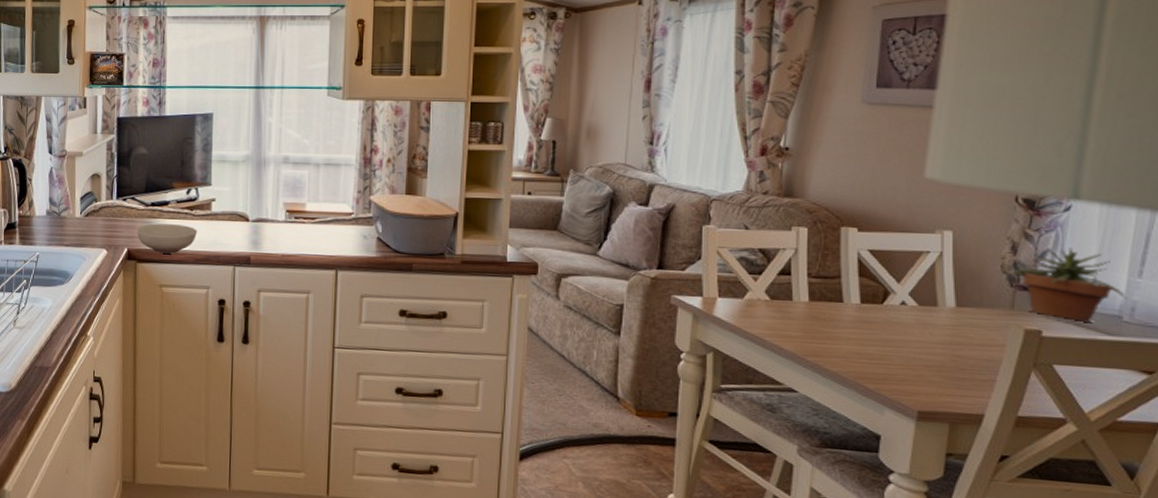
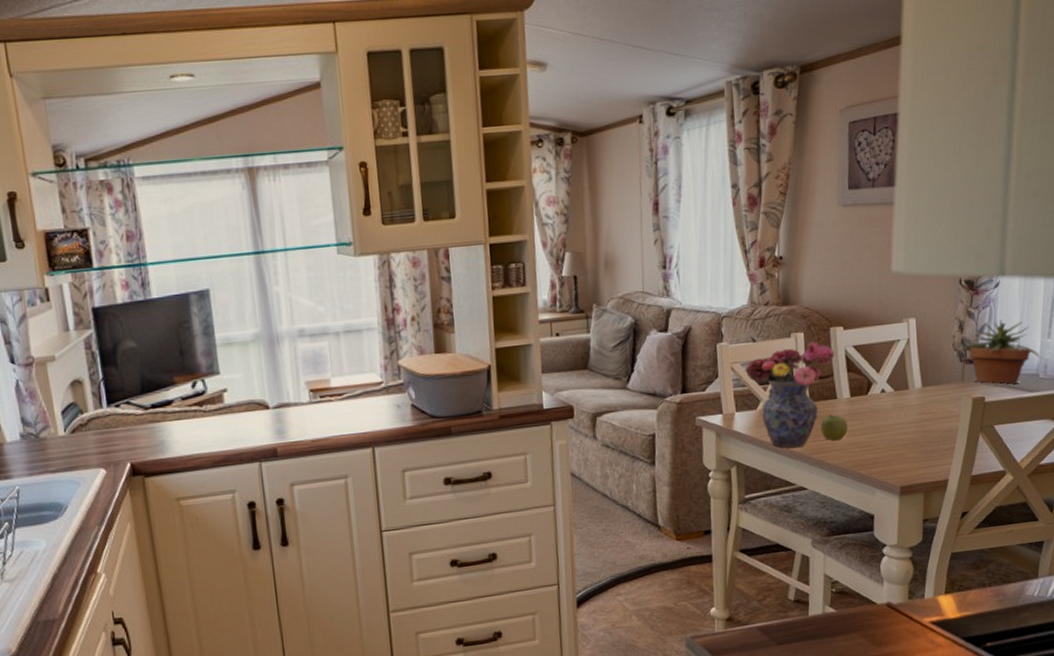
bowl: present [136,223,198,254] -> none [137,424,212,462]
flower arrangement: none [733,239,846,347] -> present [745,341,836,449]
fruit: none [819,318,855,347] -> present [820,414,848,441]

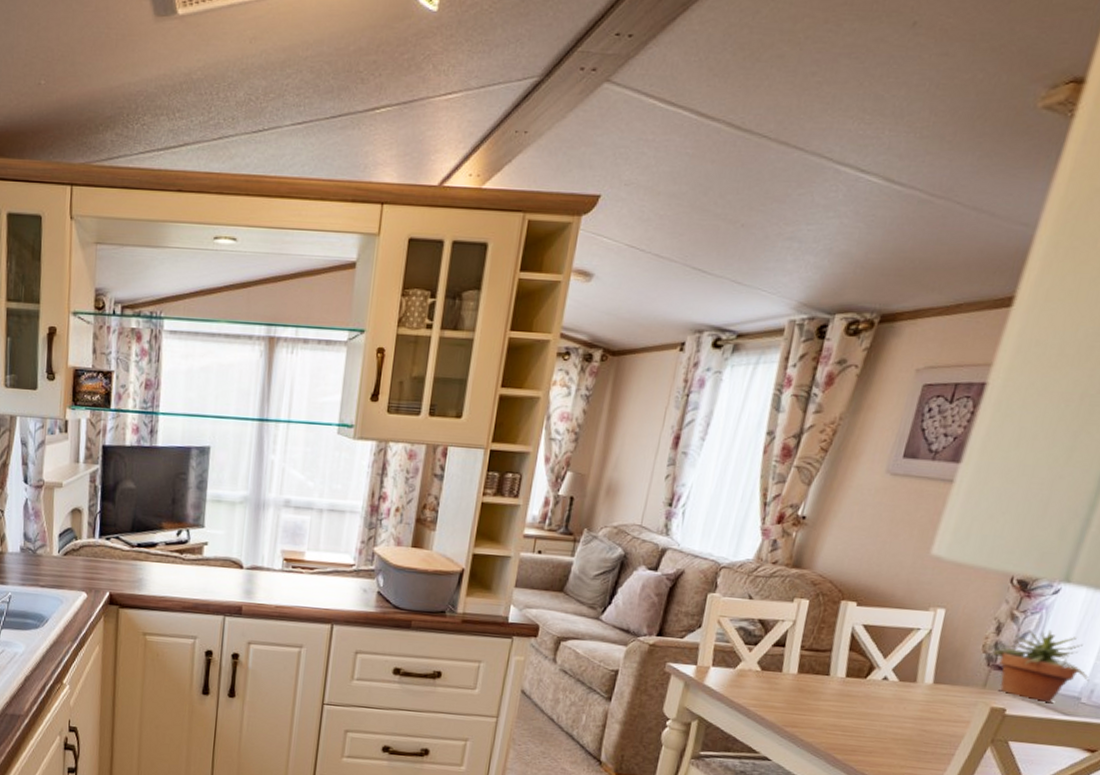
flower arrangement: present [745,341,836,449] -> none [732,611,841,717]
fruit: present [820,414,848,441] -> none [802,690,835,719]

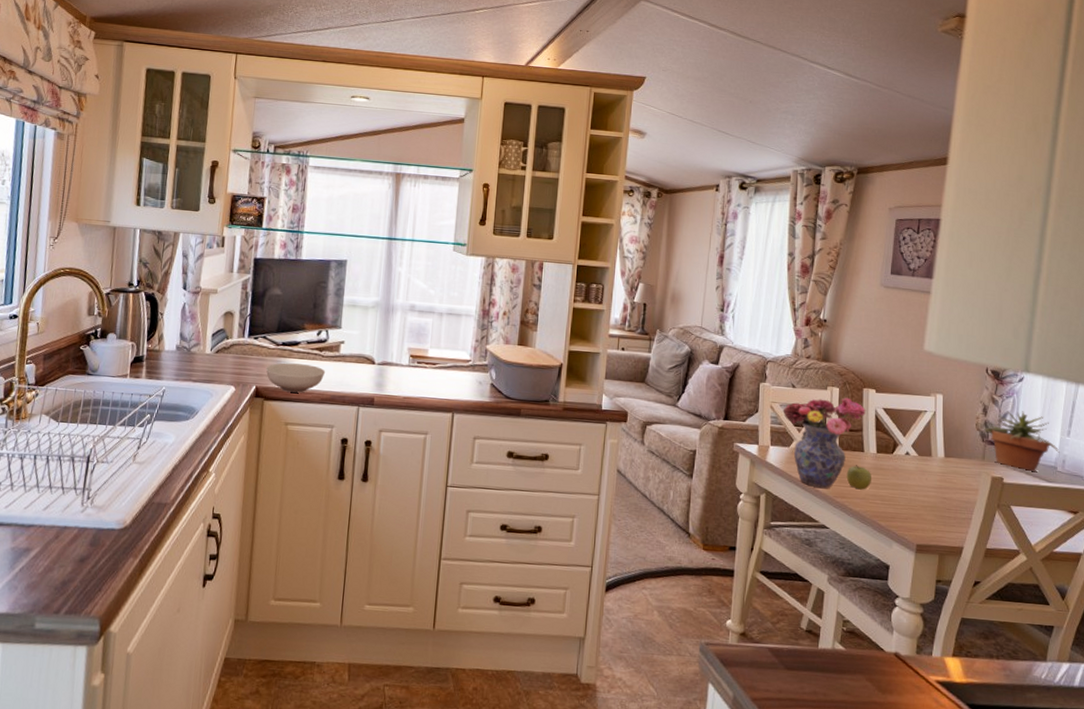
bowl: none [120,566,187,600] -> present [265,362,326,393]
flower arrangement: none [732,611,841,717] -> present [783,397,867,489]
fruit: none [802,690,835,719] -> present [846,465,872,490]

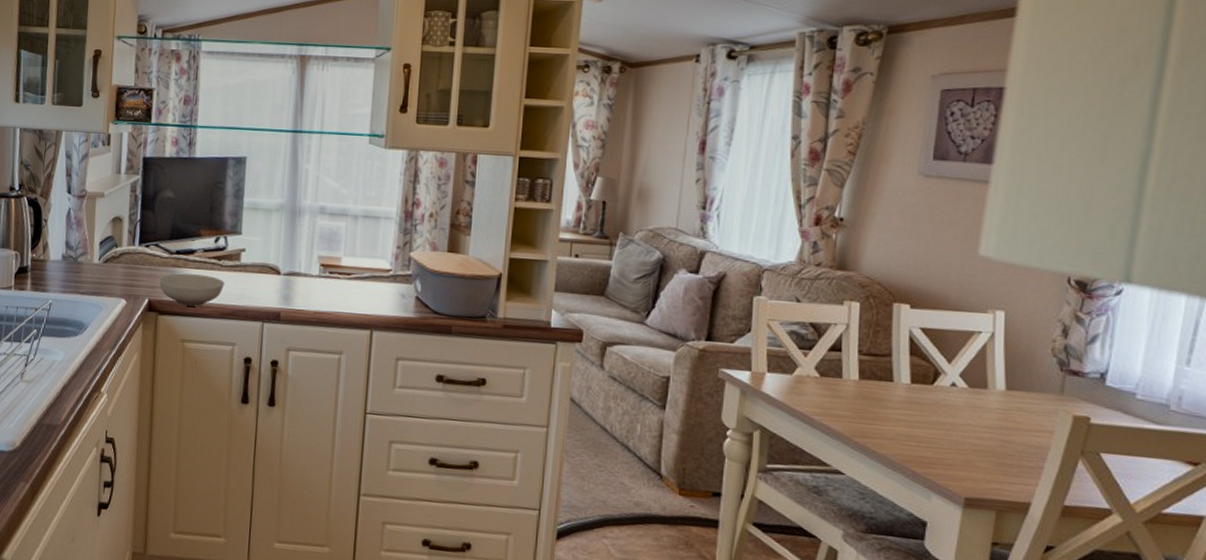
flower arrangement: present [783,397,867,489] -> none [783,314,898,427]
fruit: present [846,465,872,490] -> none [868,397,905,429]
potted plant: present [982,411,1060,472] -> none [1060,332,1174,411]

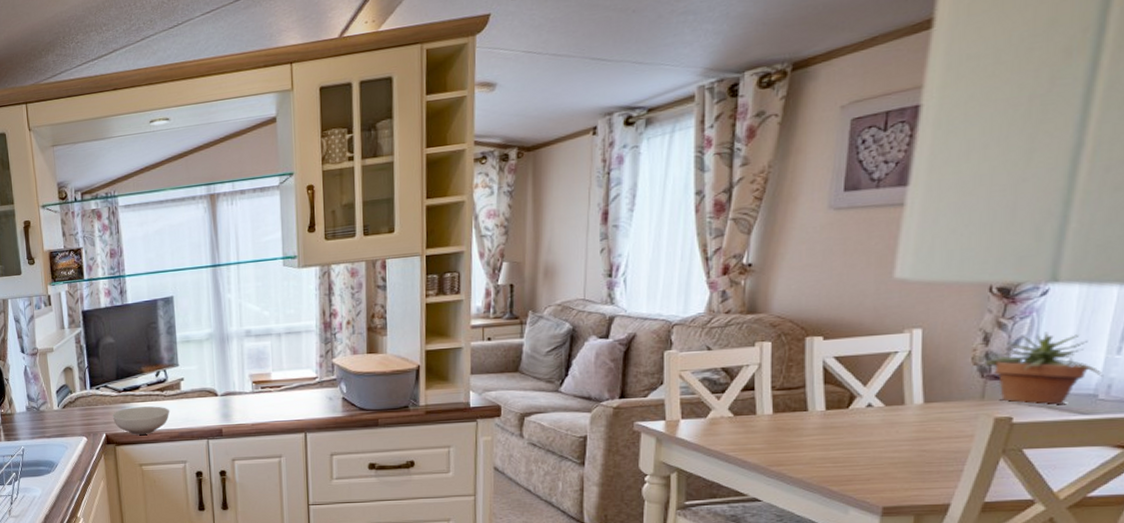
potted plant: none [1060,332,1174,411] -> present [980,332,1104,405]

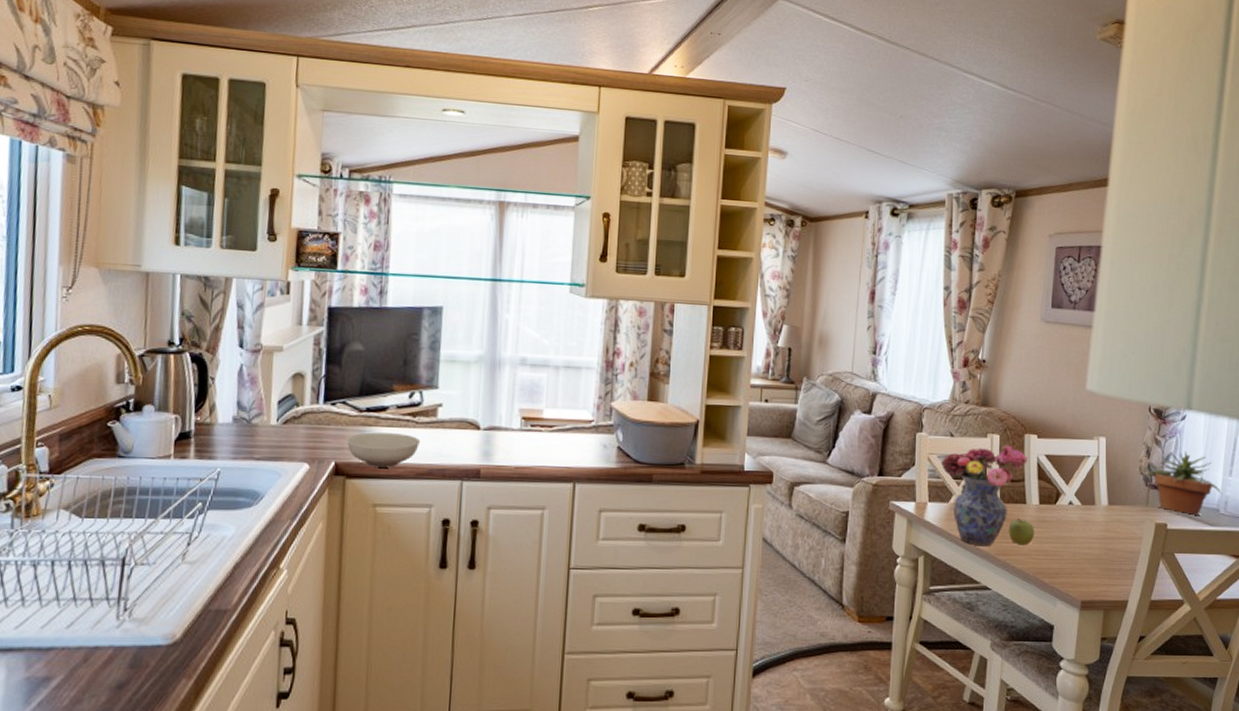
flower arrangement: none [695,351,811,459] -> present [941,445,1029,547]
fruit: none [784,427,820,454] -> present [1008,518,1035,545]

